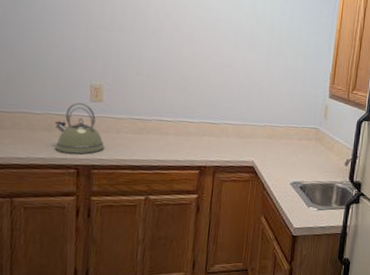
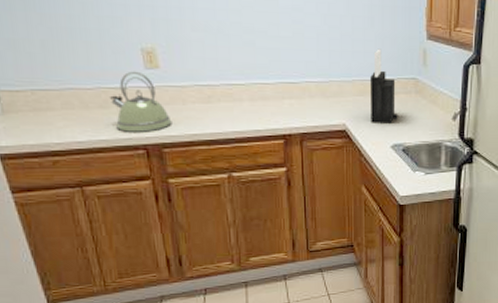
knife block: none [275,102,300,164] -> present [370,48,398,123]

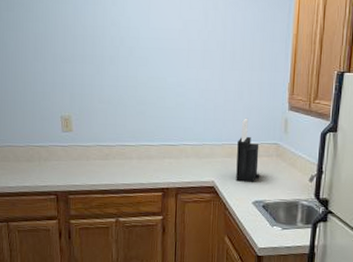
kettle: present [109,71,172,132] -> none [34,133,78,181]

